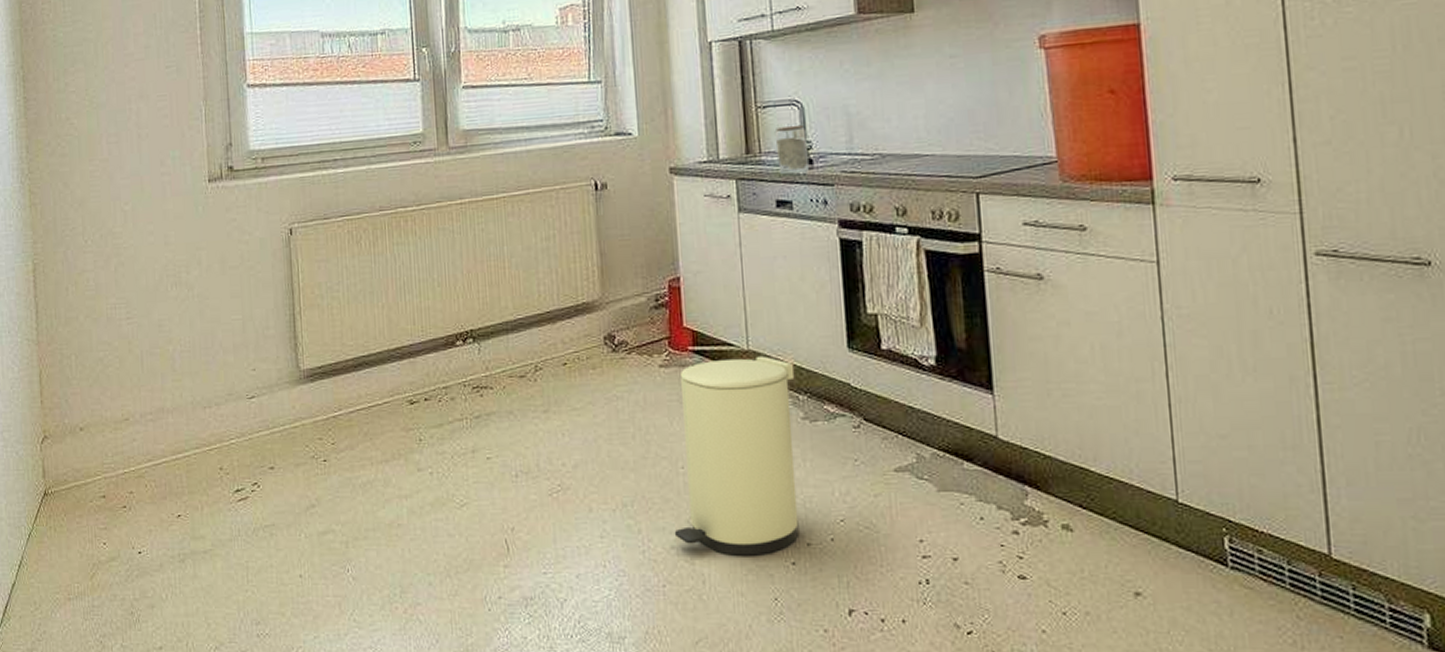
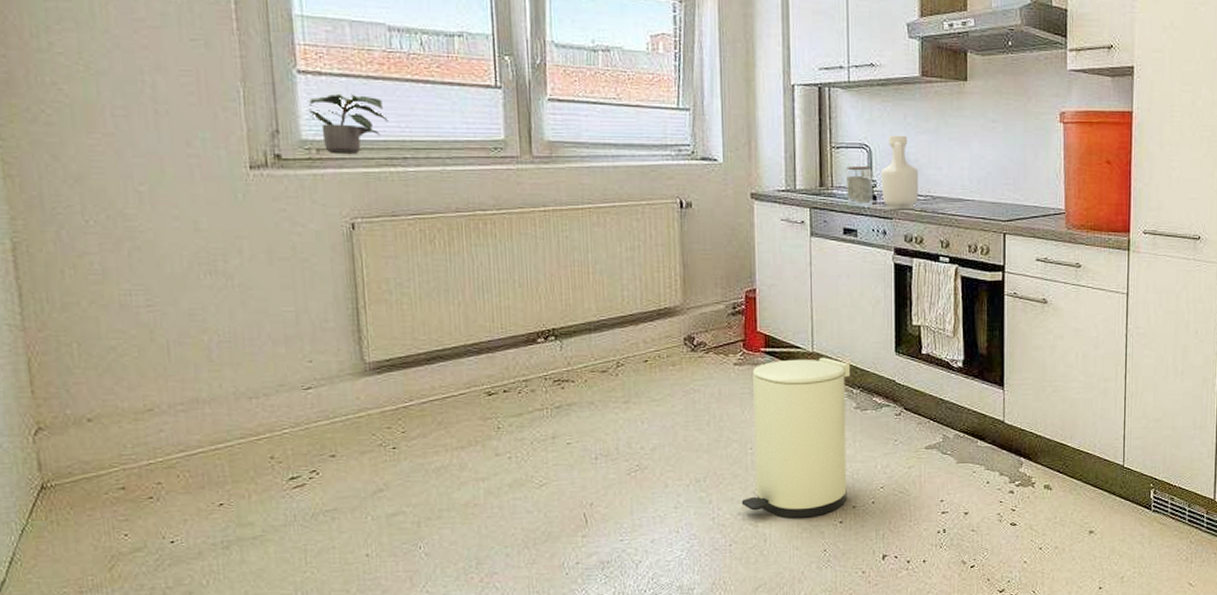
potted plant: none [256,101,321,162] -> present [308,93,388,155]
ceramic jug: none [816,84,864,176] -> present [880,135,918,212]

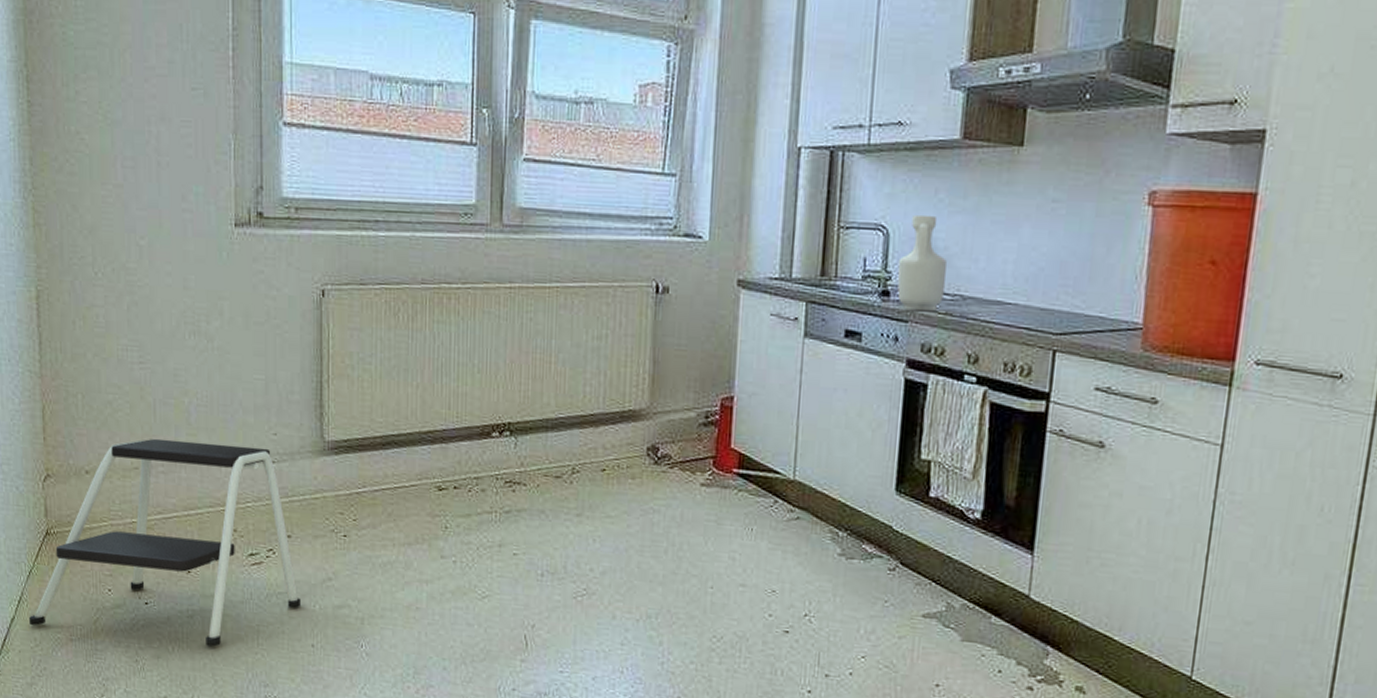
step stool: none [25,375,352,586] -> present [29,438,302,647]
potted plant: present [308,93,388,155] -> none [291,148,364,216]
pedal bin: present [741,357,851,518] -> none [695,486,839,681]
jar: present [845,165,874,207] -> none [852,251,888,305]

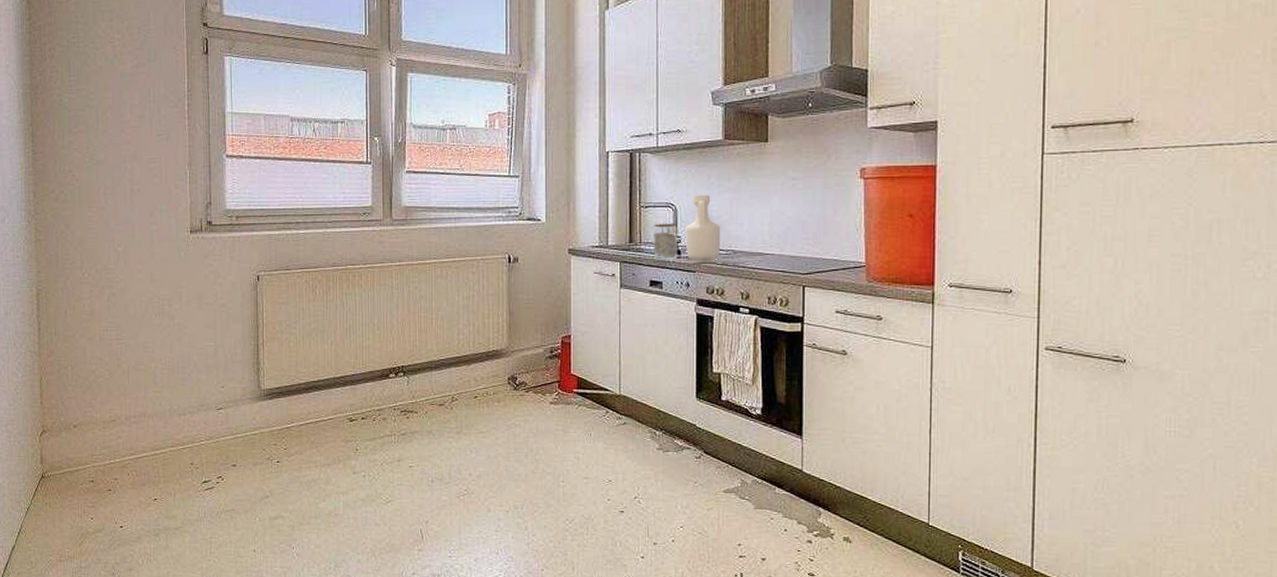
step stool: present [29,438,302,647] -> none [27,396,245,558]
jar: none [852,251,888,305] -> present [653,223,678,261]

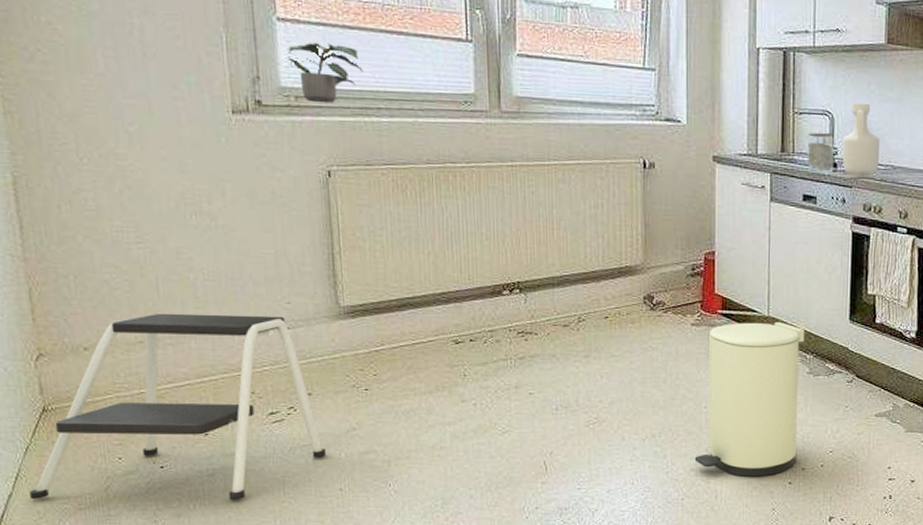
step stool: none [27,396,245,558] -> present [30,313,327,500]
potted plant: none [232,172,287,221] -> present [287,42,363,104]
pedal bin: none [553,399,654,550] -> present [694,321,805,477]

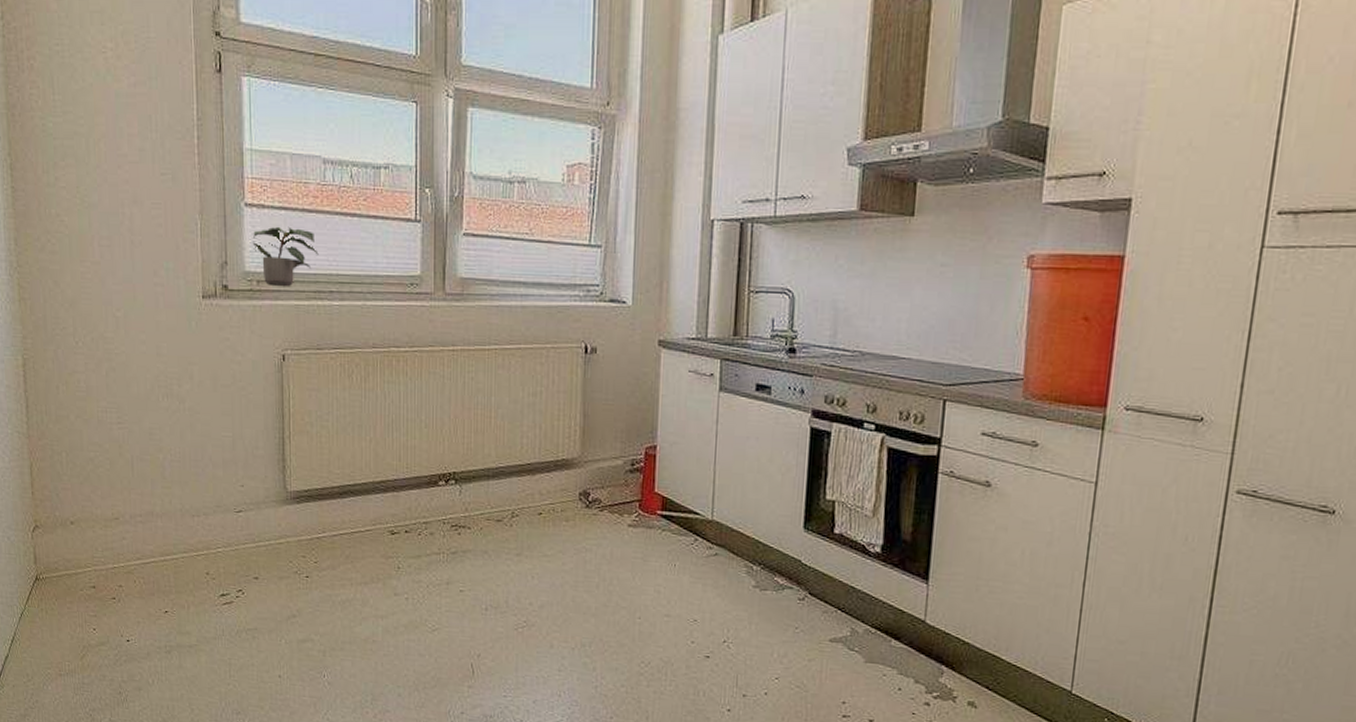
step stool: present [30,313,327,500] -> none [22,491,269,679]
pedal bin: present [694,321,805,477] -> none [625,526,753,701]
jar: present [807,132,834,174] -> none [762,313,794,361]
ceramic jug: present [842,102,880,181] -> none [802,279,847,368]

